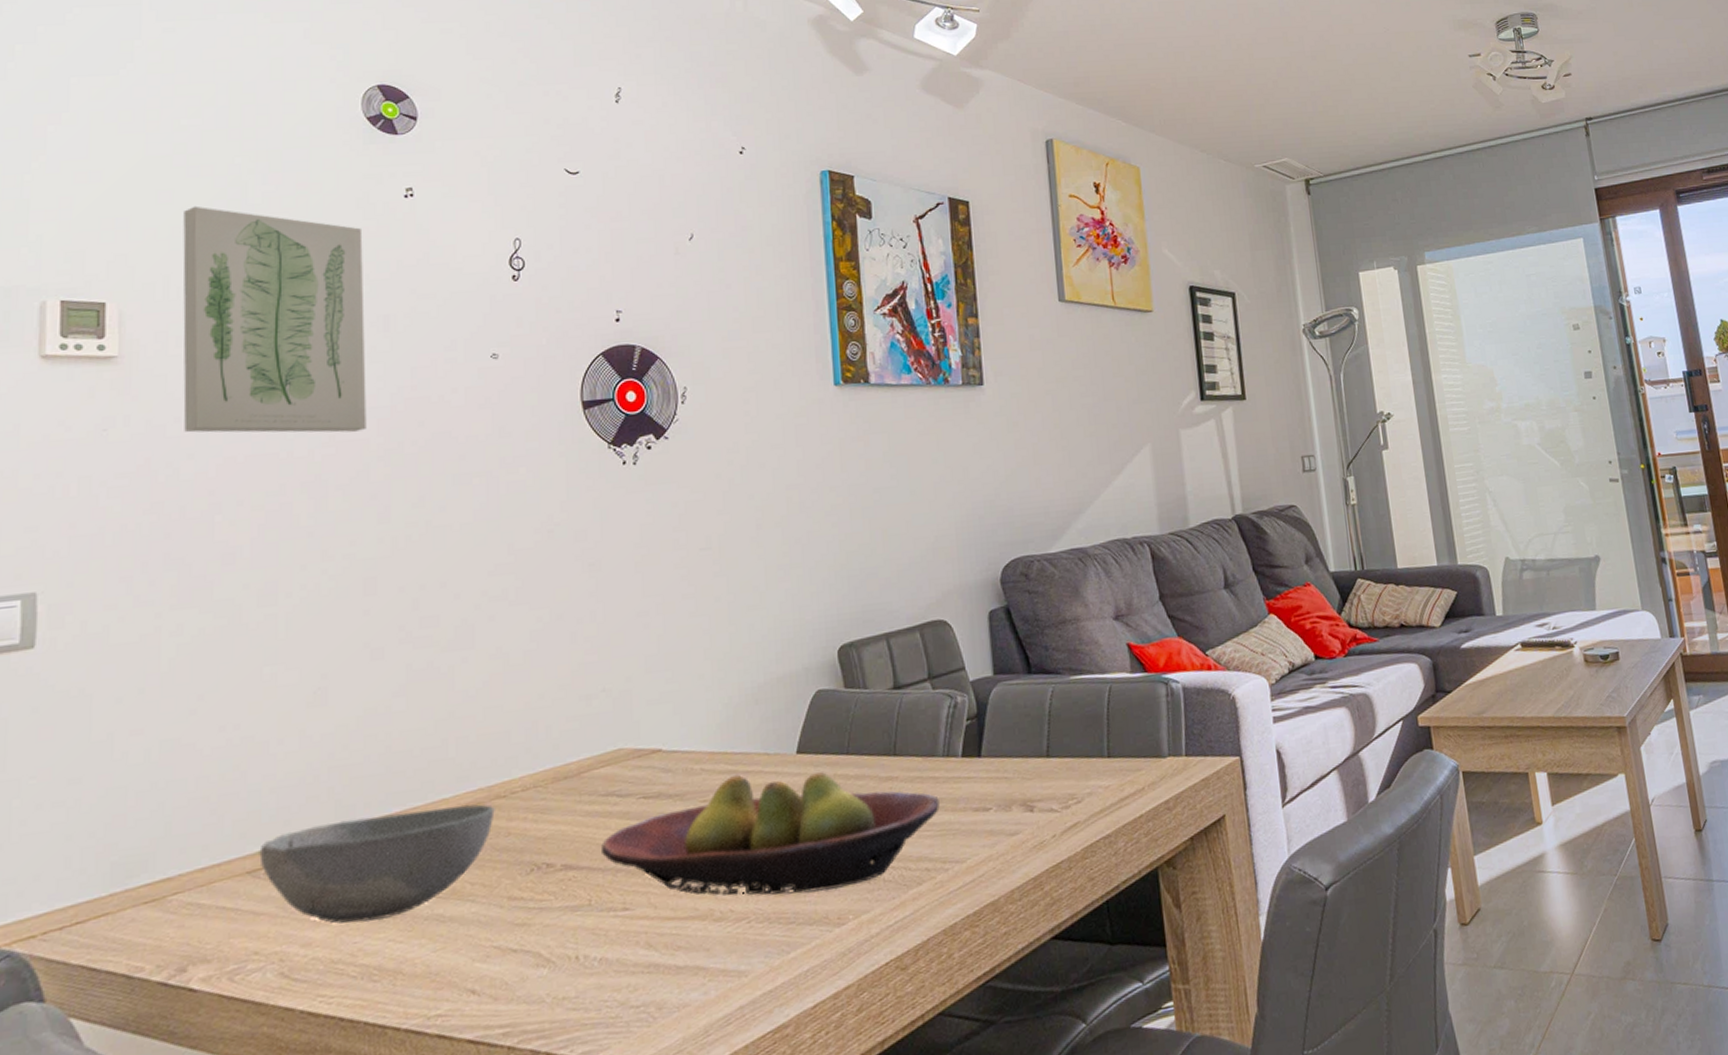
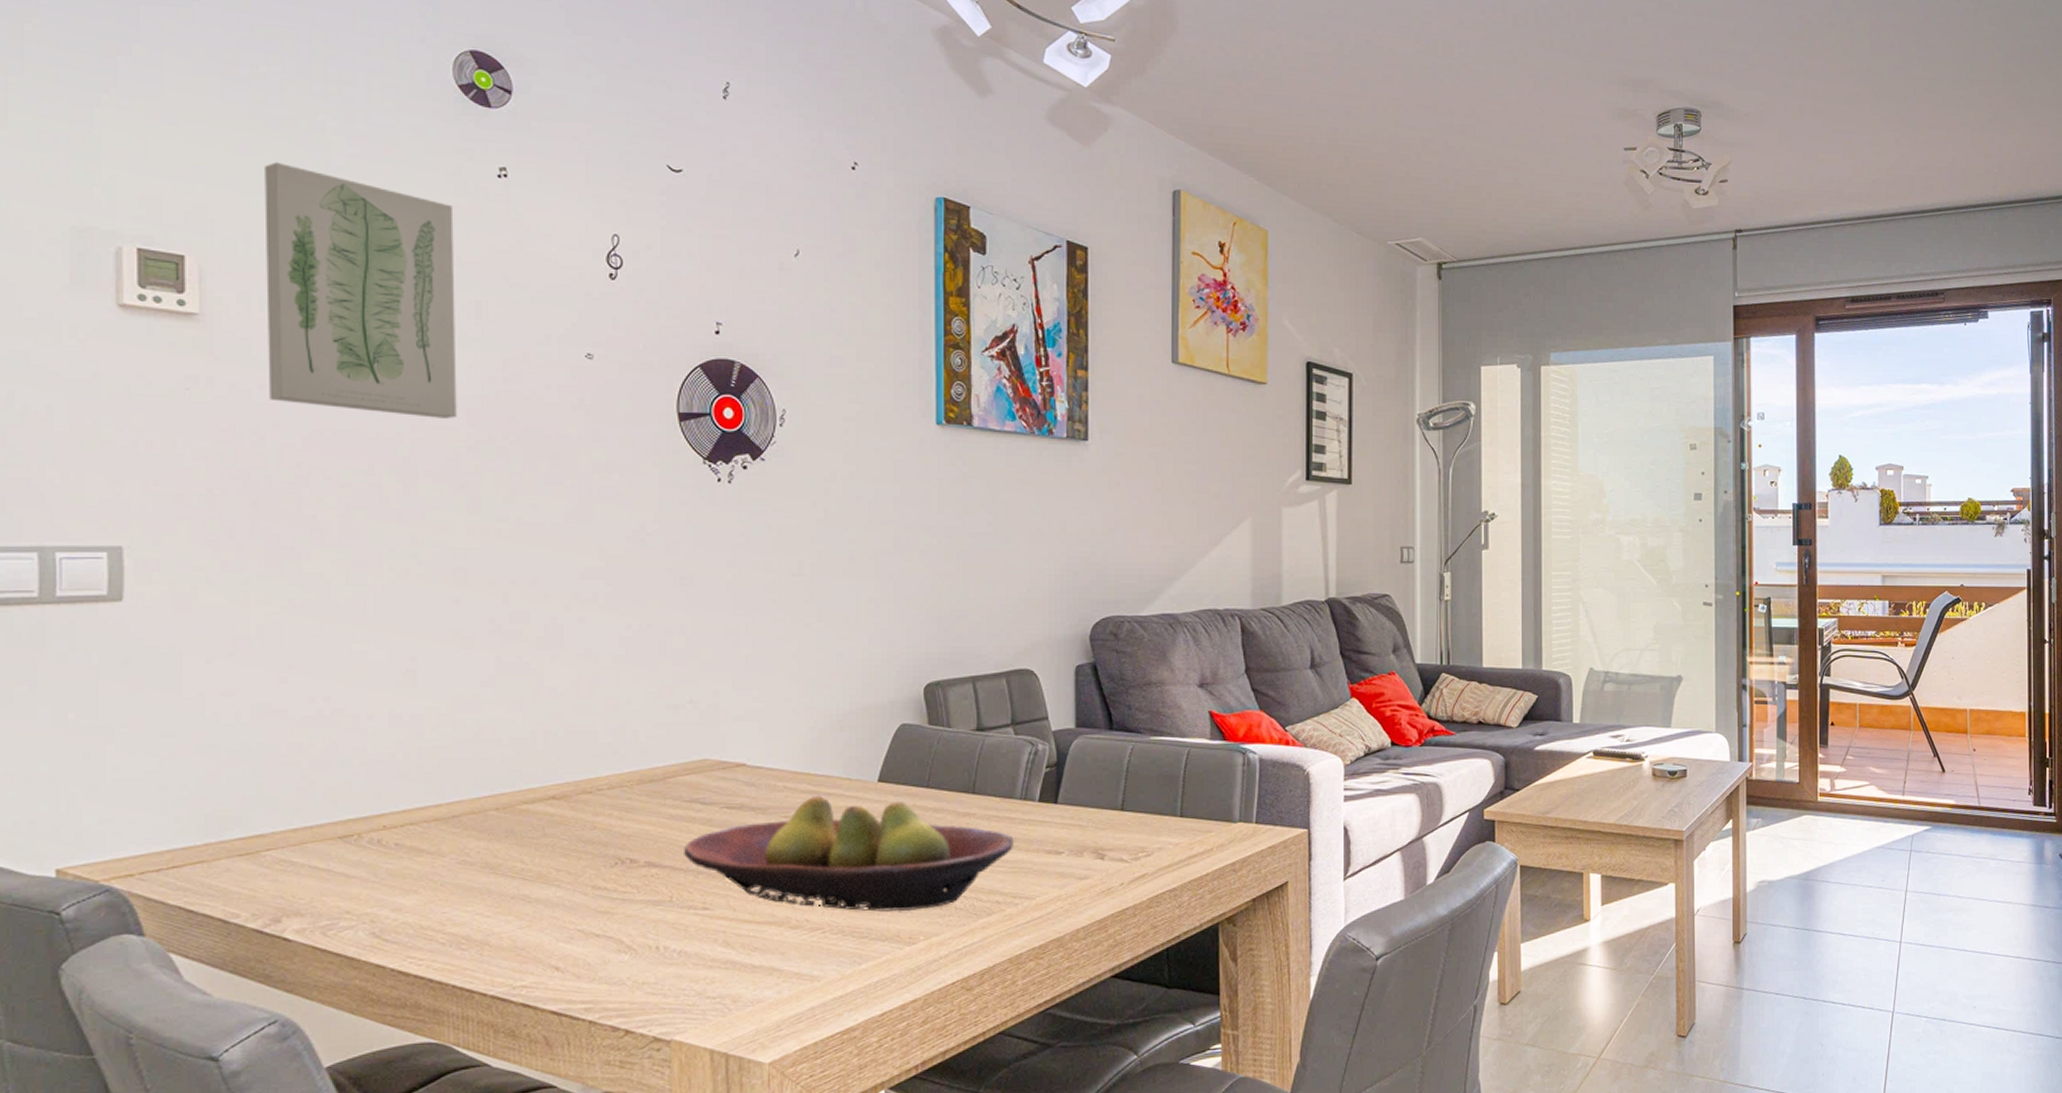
bowl: present [259,804,495,924] -> none [350,796,581,895]

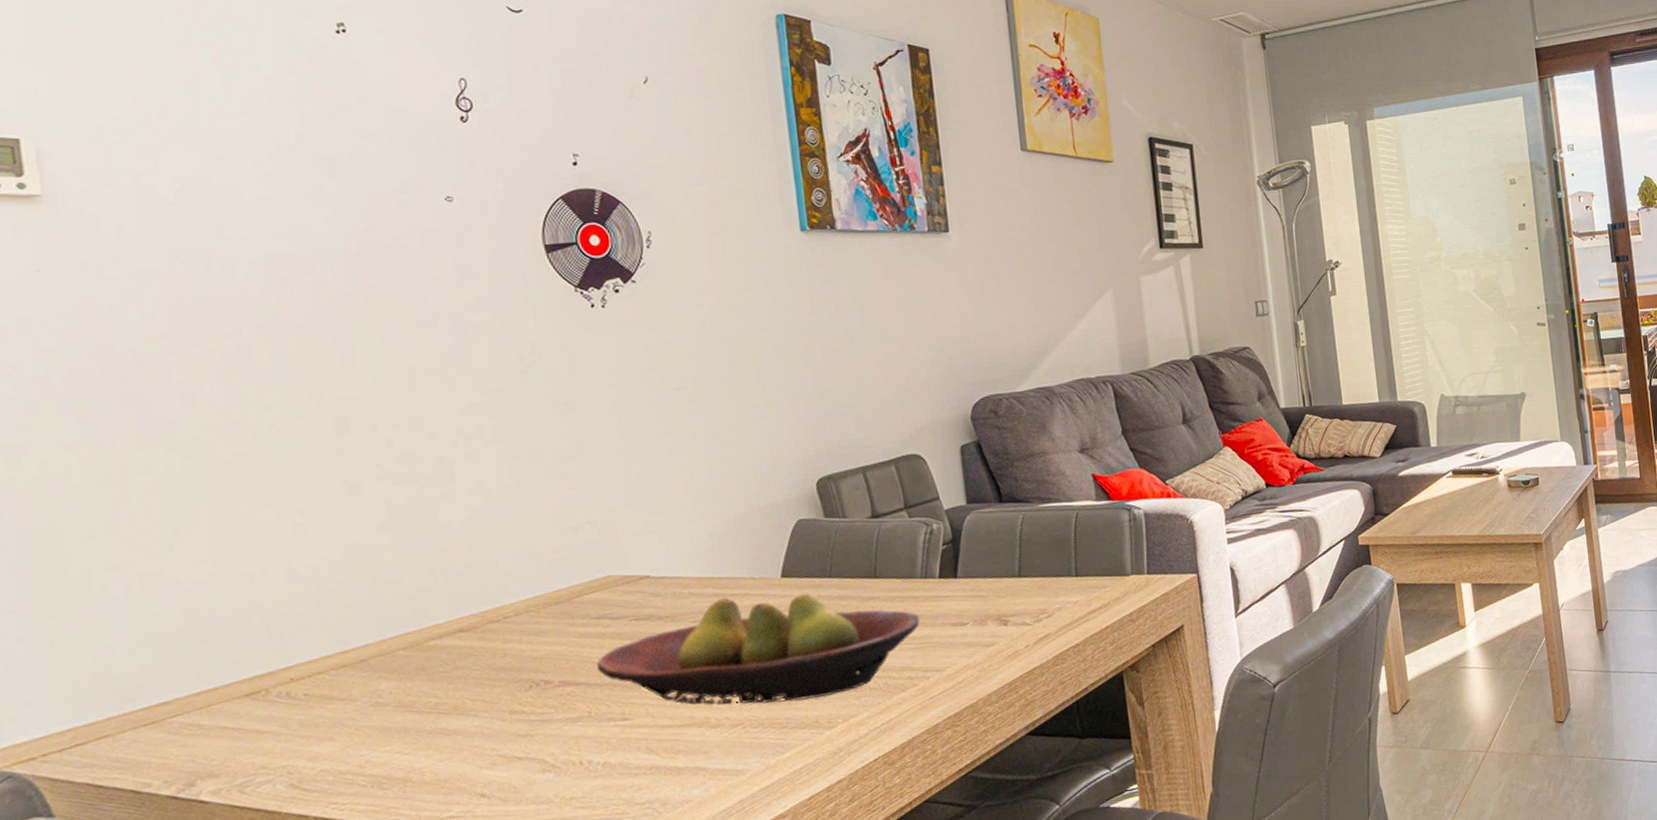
wall art: present [264,161,457,418] -> none [93,37,321,275]

